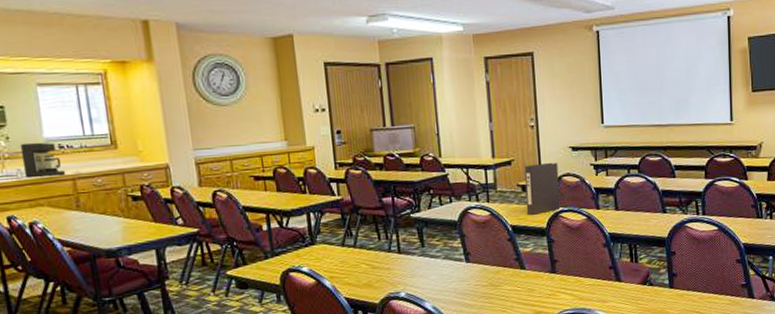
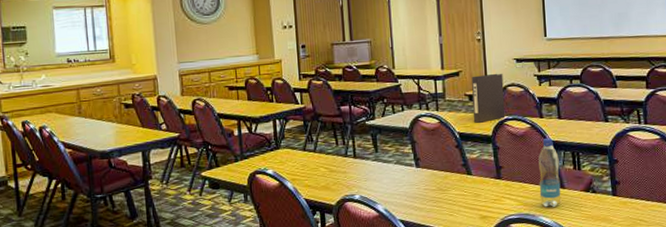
coffee maker: present [19,142,66,179] -> none [36,57,72,89]
bottle: none [595,229,618,301] -> present [538,137,561,207]

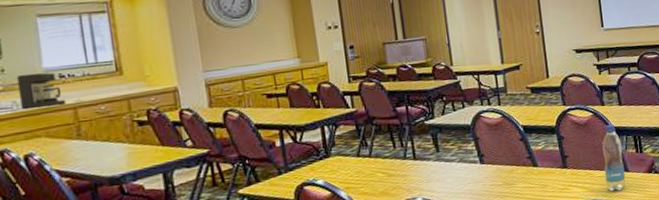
coffee maker: none [36,57,72,89] -> present [16,72,67,110]
binder: present [471,73,506,124] -> none [532,64,568,116]

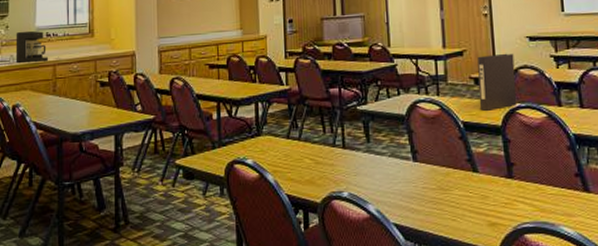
binder: none [532,64,568,116] -> present [477,53,517,112]
bottle: present [602,124,626,192] -> none [557,130,586,215]

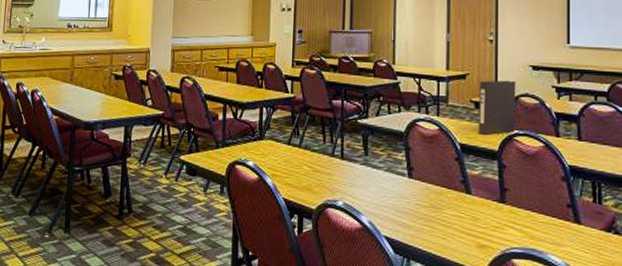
coffee maker: present [15,30,49,64] -> none [37,20,69,52]

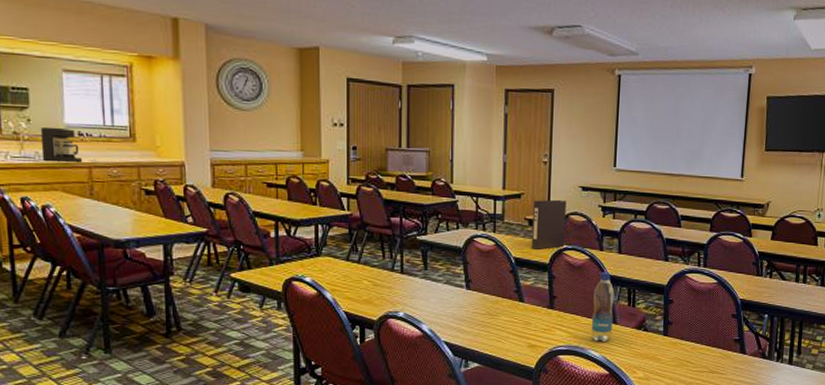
coffee maker: none [37,20,69,52] -> present [40,126,83,164]
bottle: none [550,161,576,245] -> present [591,271,615,342]

